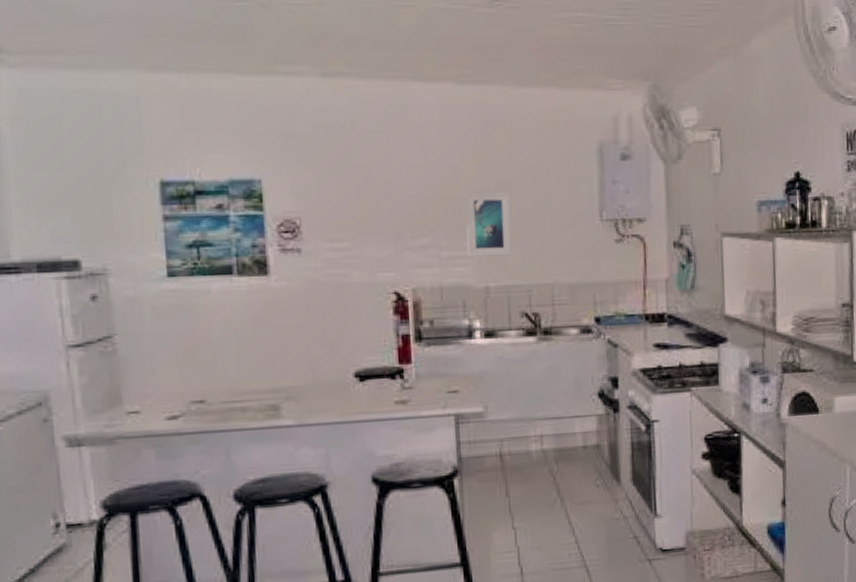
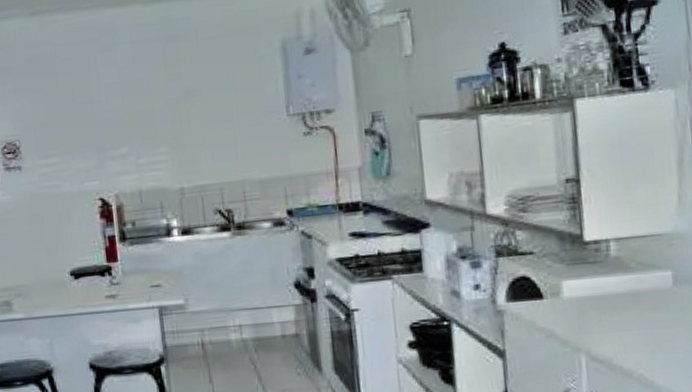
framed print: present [465,191,512,257] -> none [157,97,204,162]

